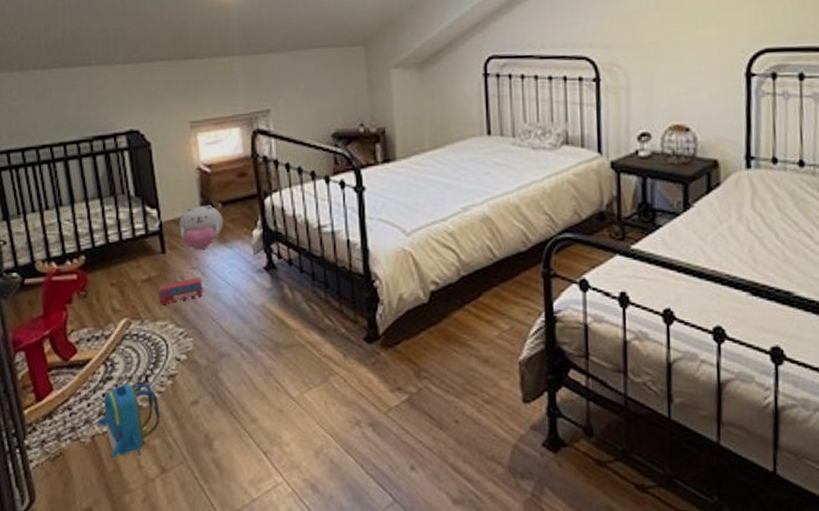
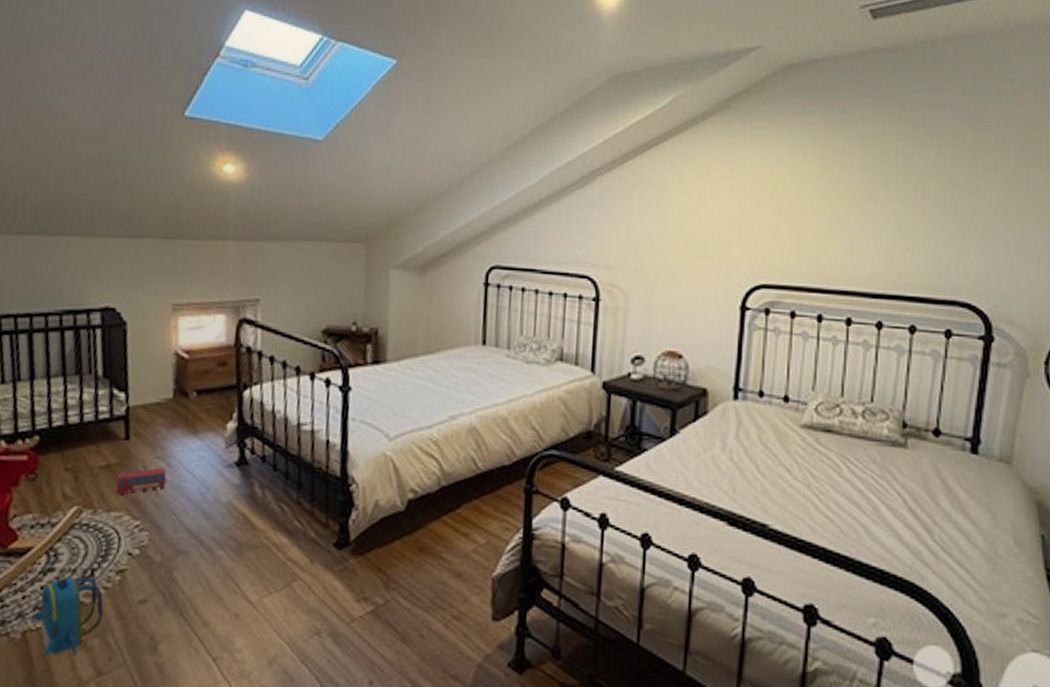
plush toy: present [179,205,223,250] -> none [147,392,197,439]

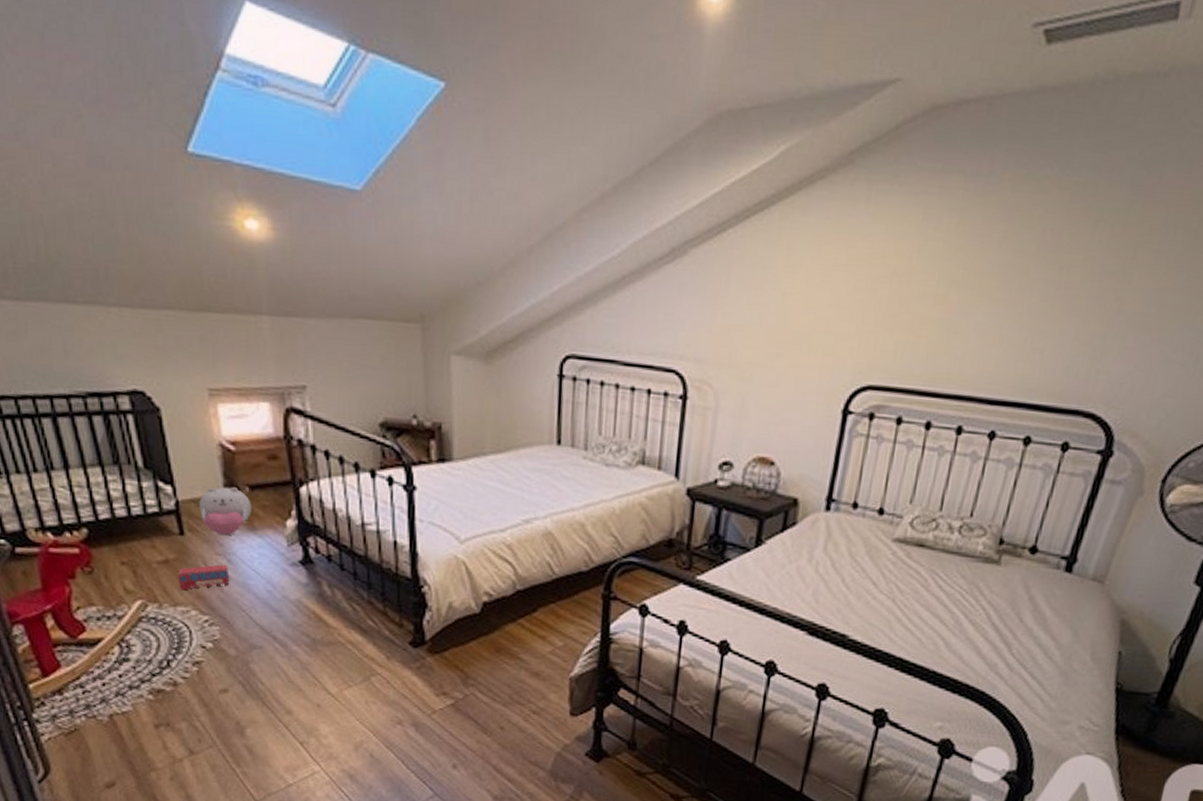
backpack: present [31,576,104,657] -> none [115,667,186,737]
plush toy: none [147,392,197,439] -> present [199,487,252,536]

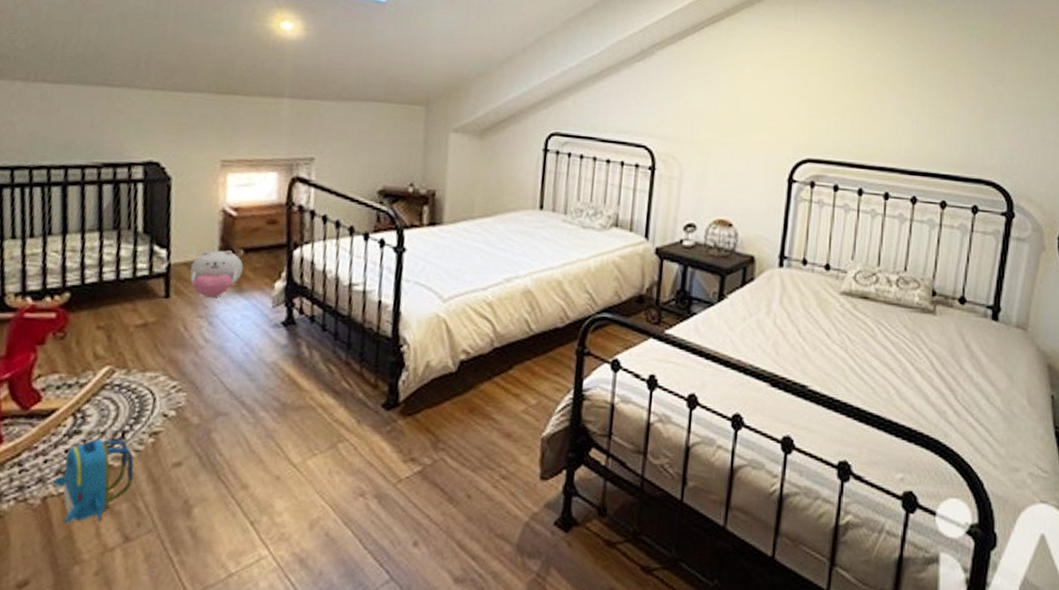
backpack: none [115,667,186,737] -> present [53,439,134,523]
toy train: present [178,564,230,591] -> none [153,327,208,355]

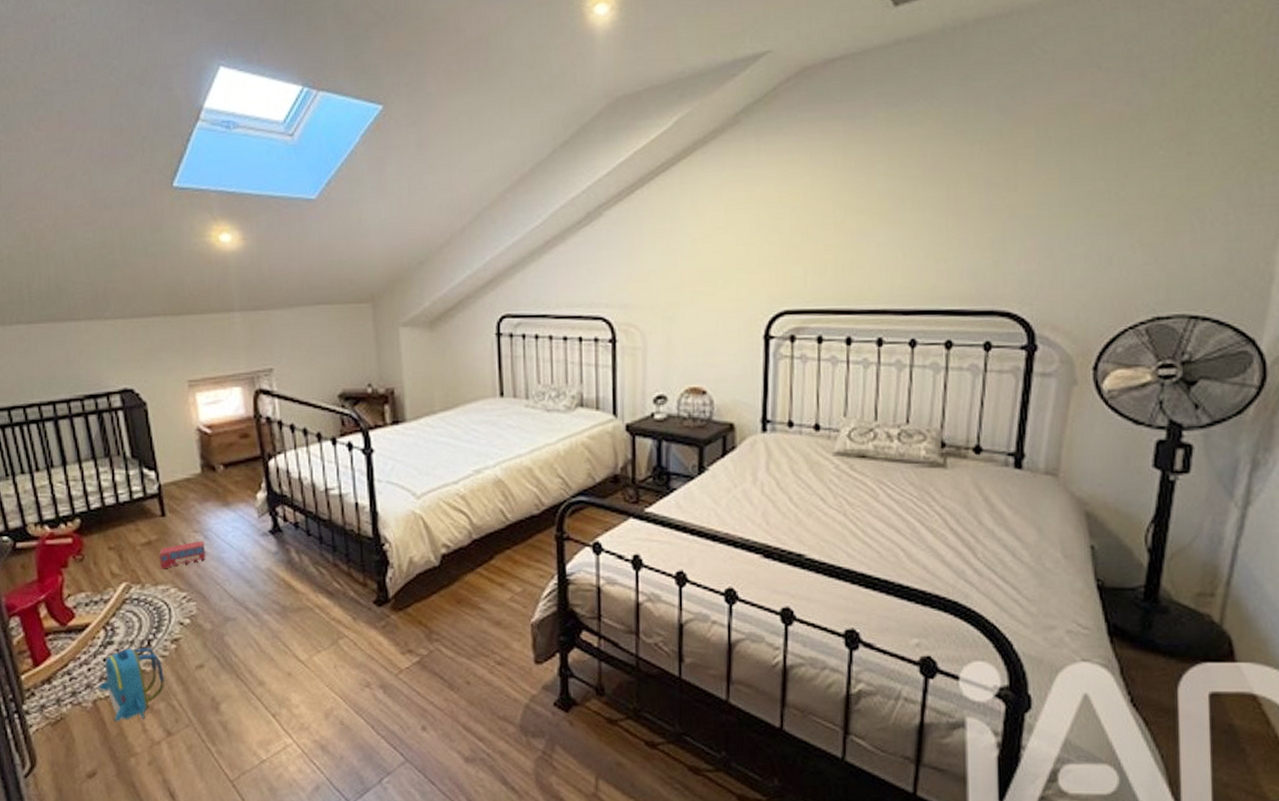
toy train: none [153,327,208,355] -> present [159,541,206,569]
plush toy: present [190,250,244,298] -> none [179,467,226,513]

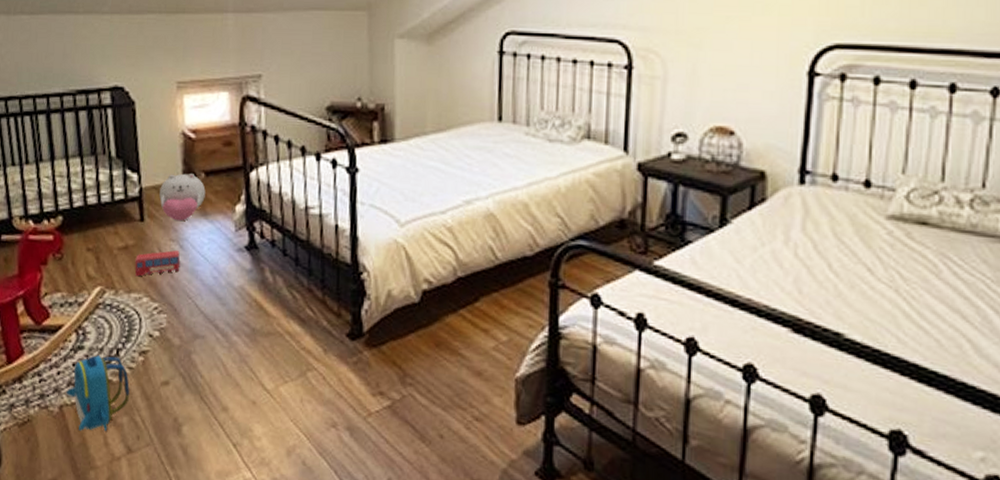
plush toy: none [179,467,226,513] -> present [159,173,206,222]

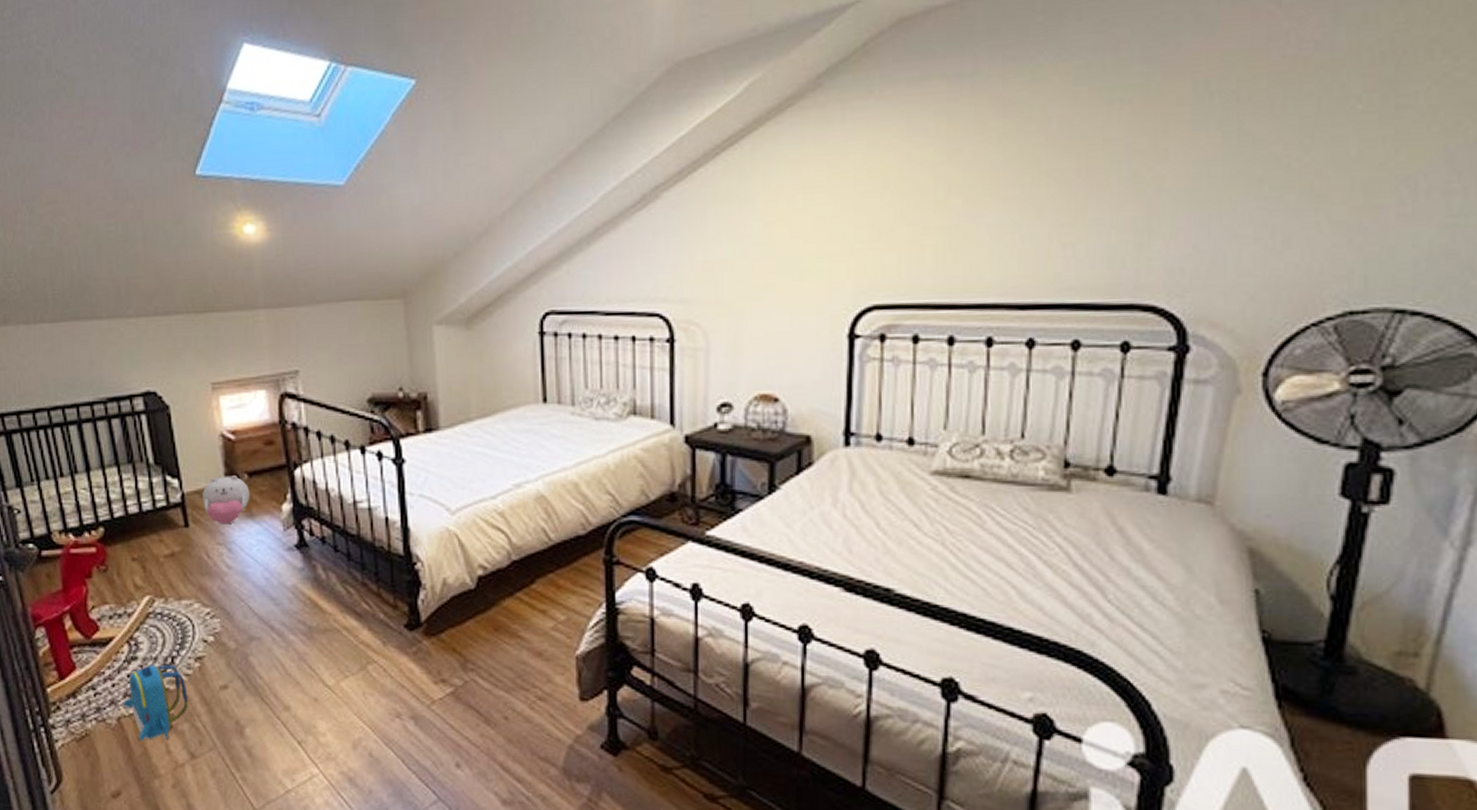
toy train: present [135,250,181,277] -> none [183,554,230,583]

